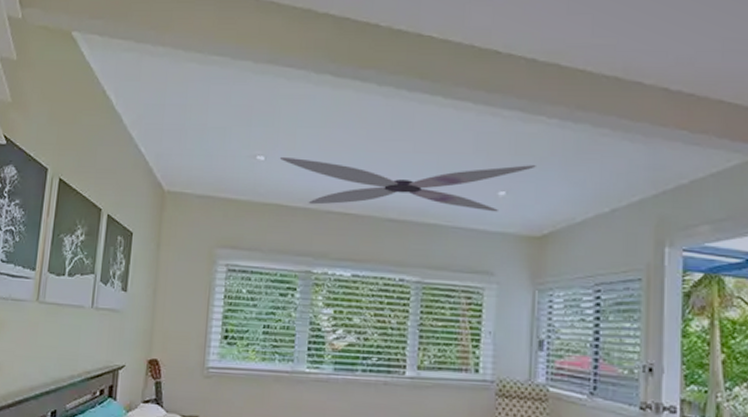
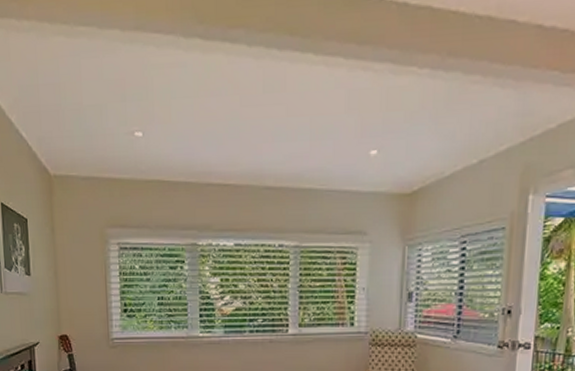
ceiling fan: present [279,156,536,212] -> none [156,120,407,178]

